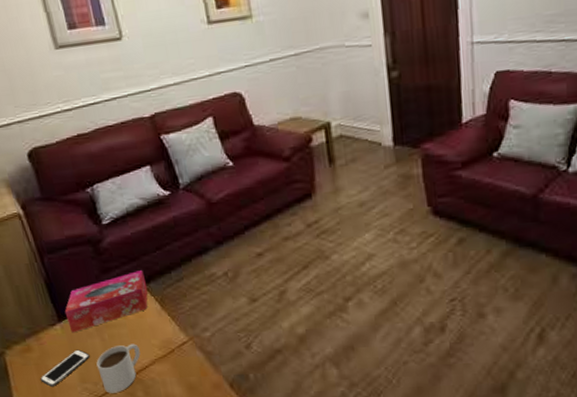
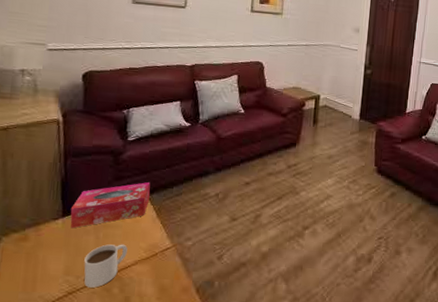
cell phone: present [40,349,90,386] -> none [26,243,81,276]

